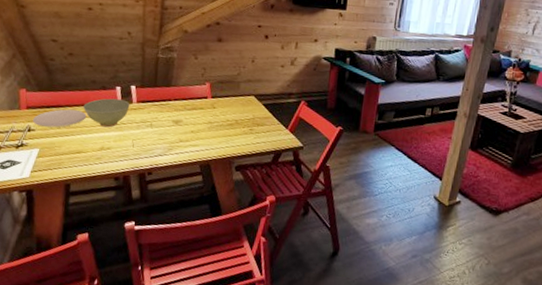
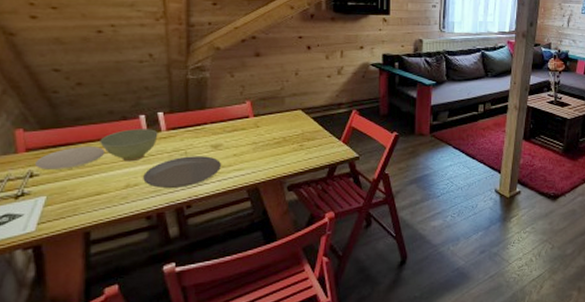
plate: none [115,128,180,156] -> present [143,156,221,188]

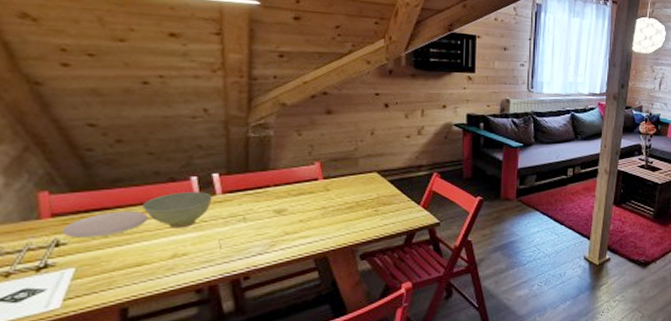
plate: present [143,156,221,188] -> none [193,222,285,258]

